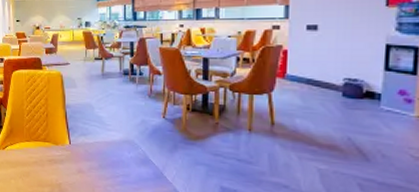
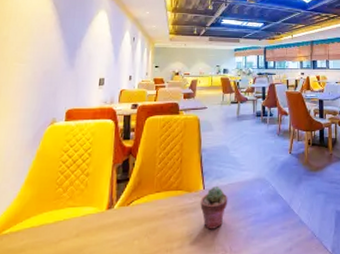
potted succulent: none [67,143,95,183] -> present [200,186,228,230]

